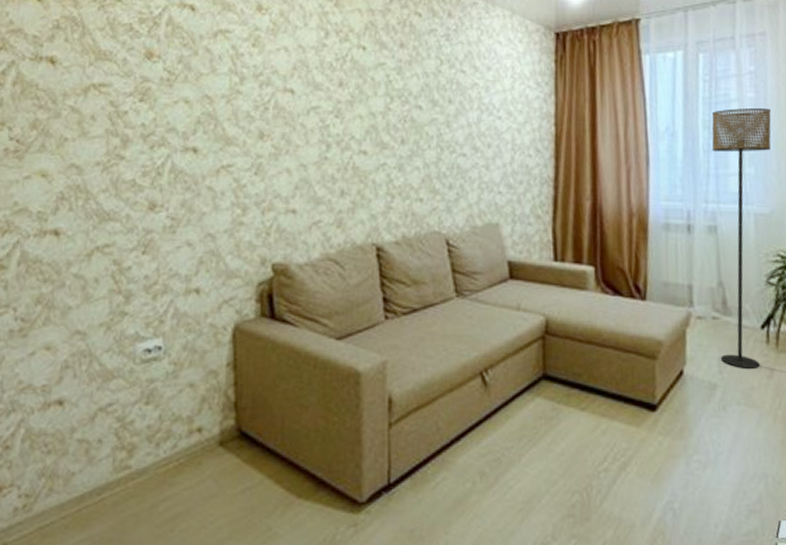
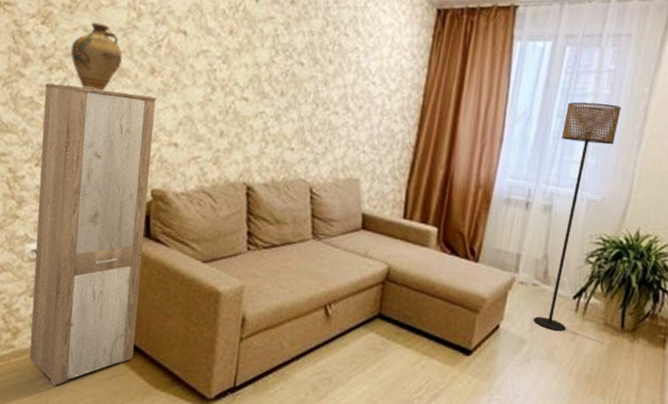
cabinet: none [147,162,269,508] -> present [29,83,156,385]
jug: none [172,92,228,163] -> present [70,21,122,91]

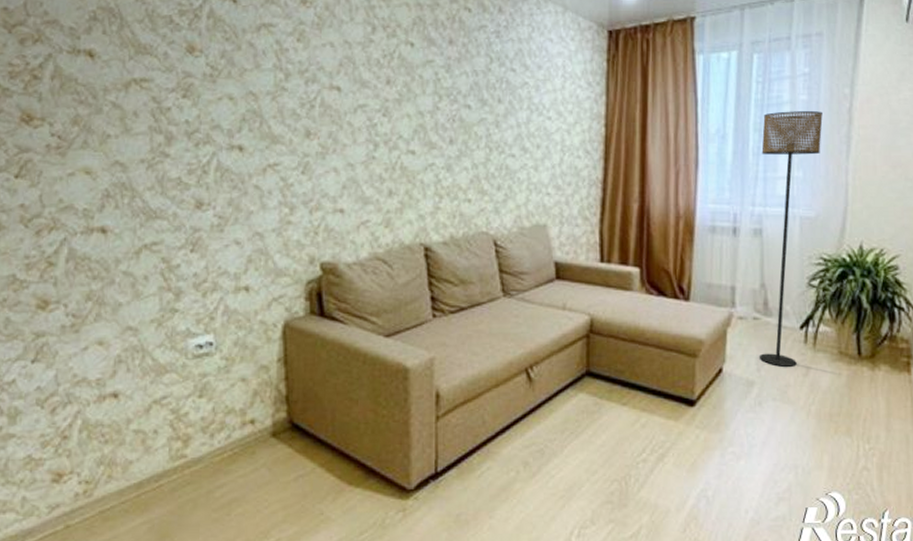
cabinet: present [29,83,156,385] -> none [192,160,320,494]
jug: present [70,21,122,91] -> none [217,88,274,162]

